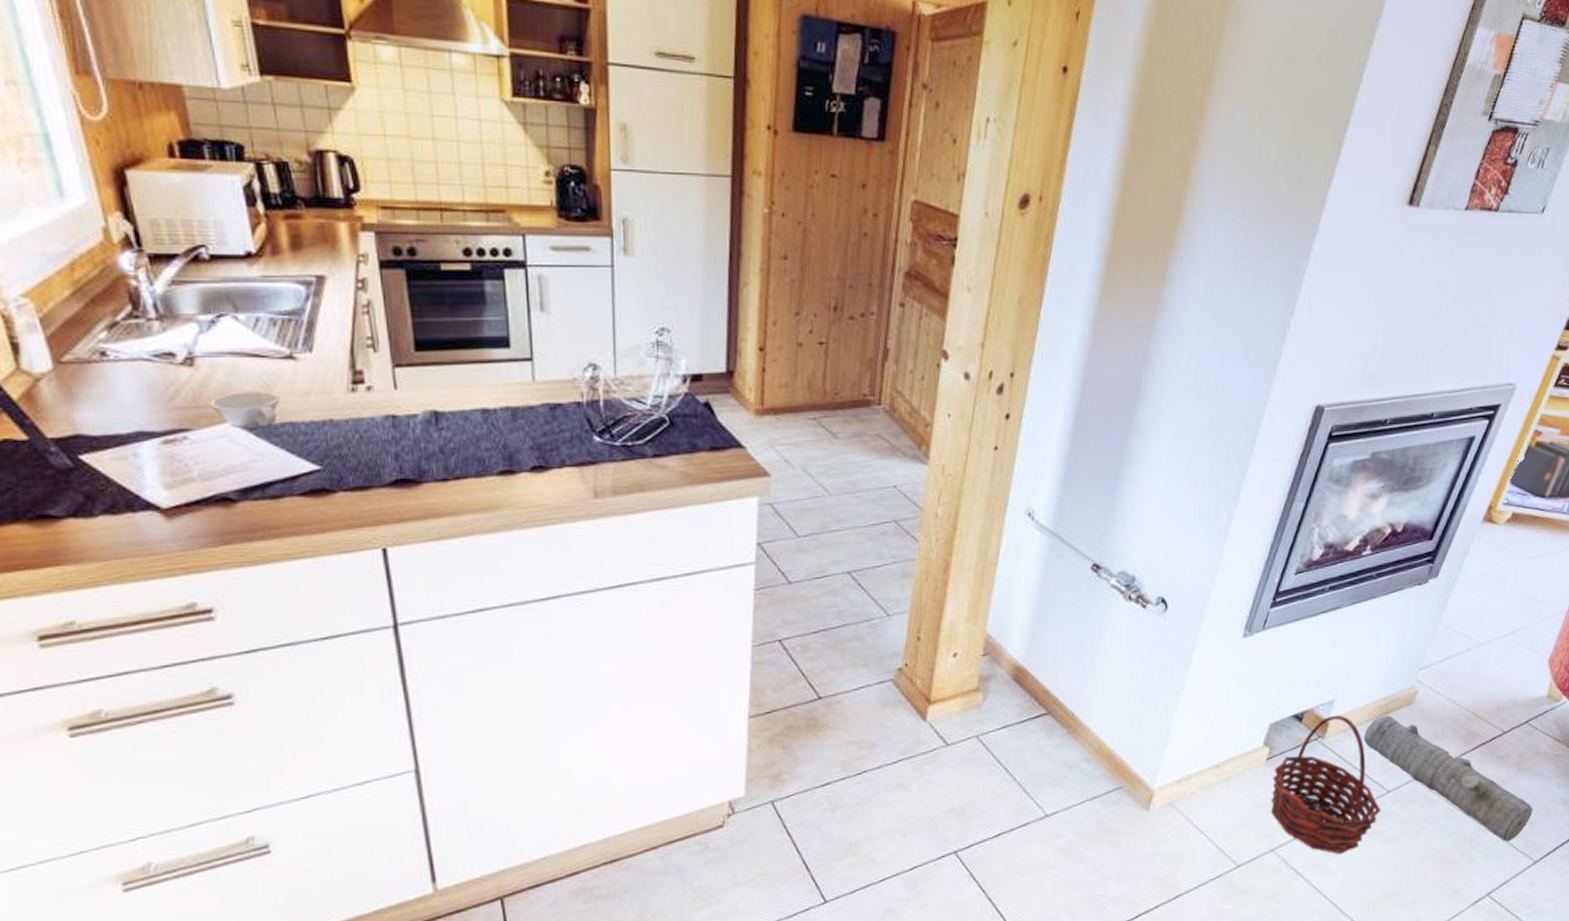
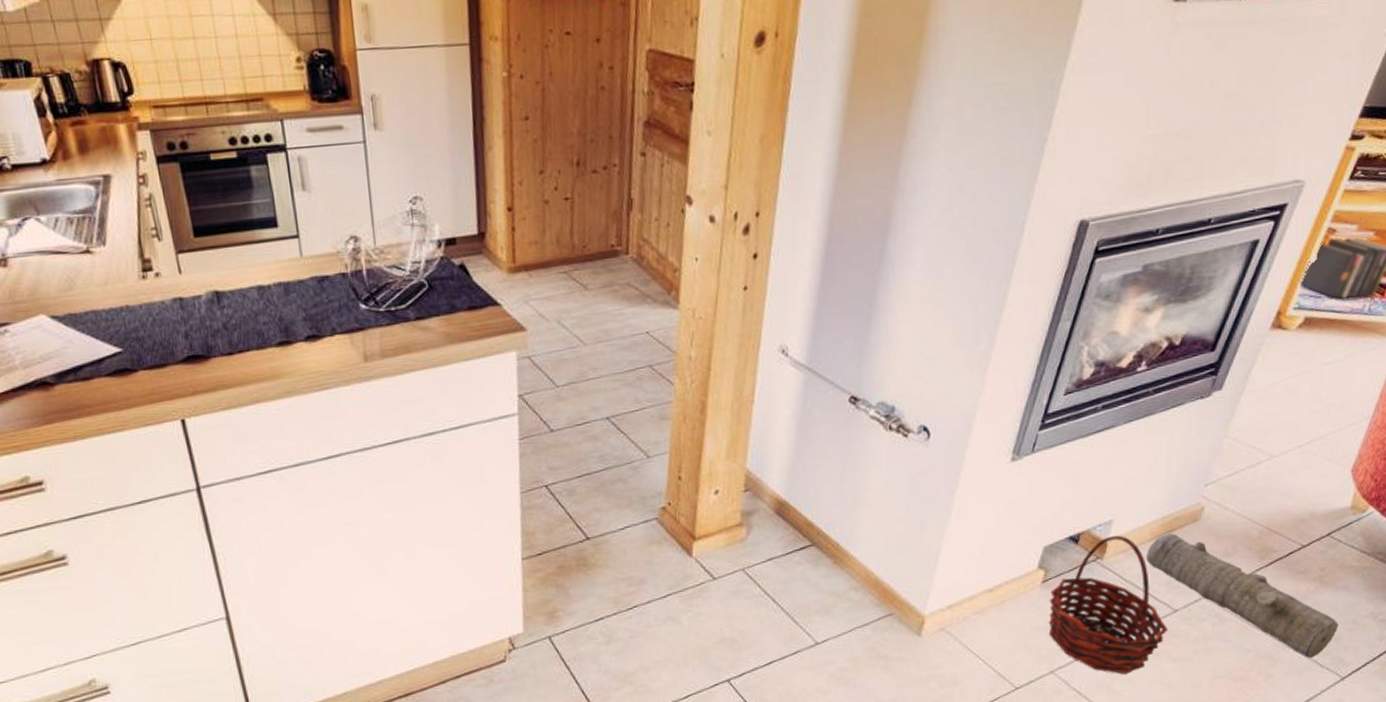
cup: present [210,390,280,430] -> none [24,283,82,320]

